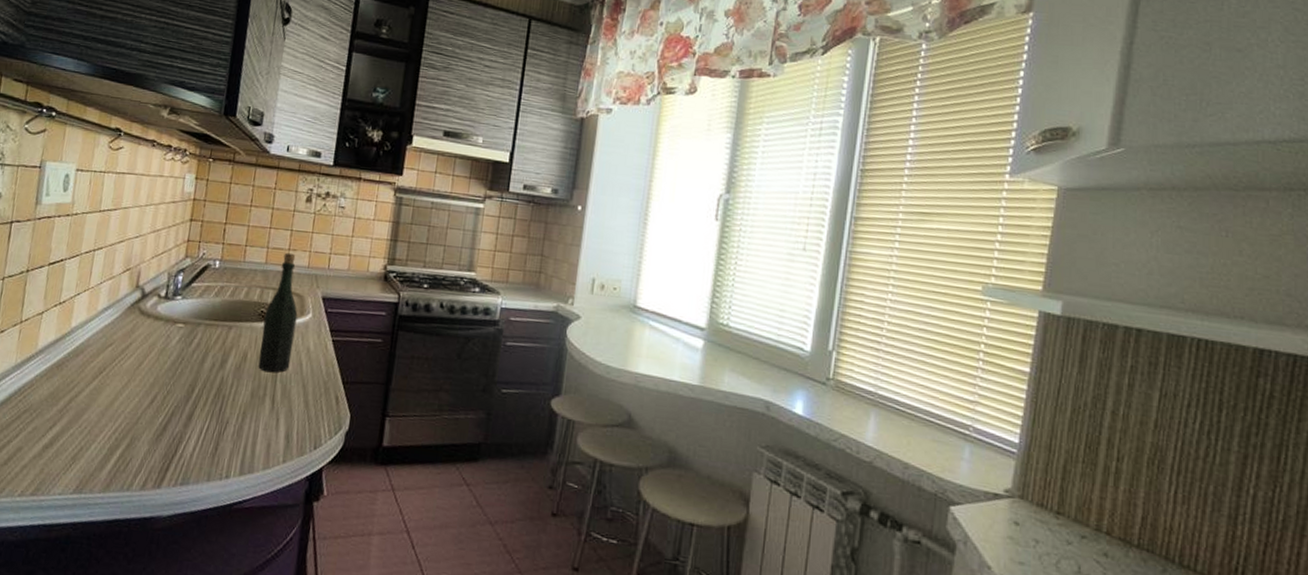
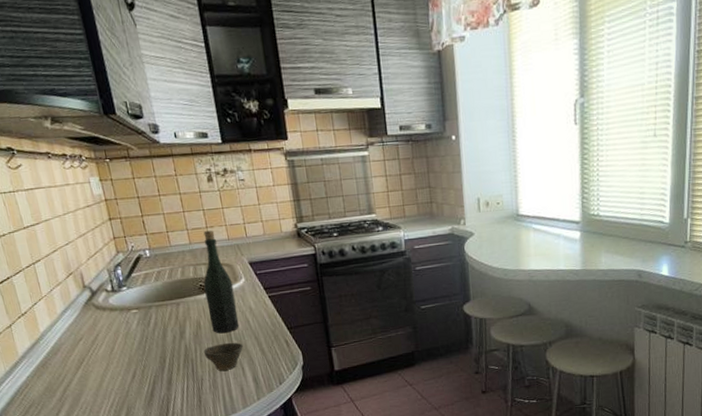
cup: none [239,384,287,418] -> present [203,342,244,371]

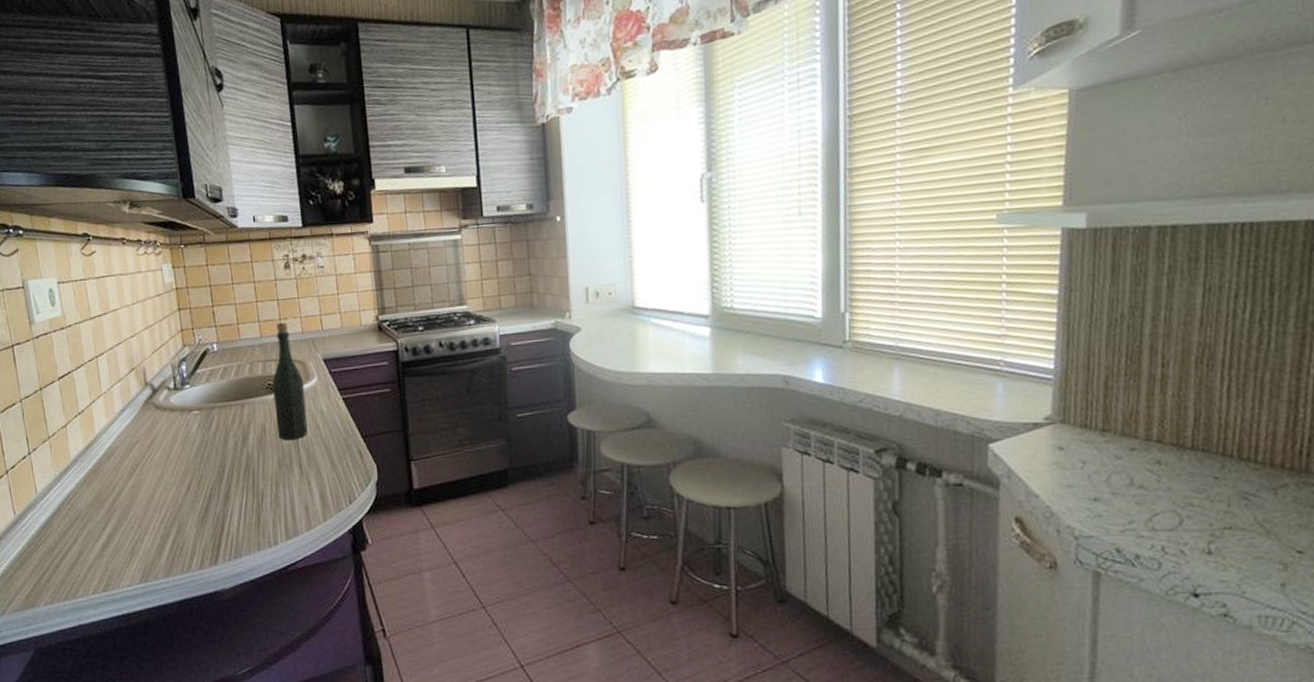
cup: present [203,342,244,371] -> none [266,451,312,485]

